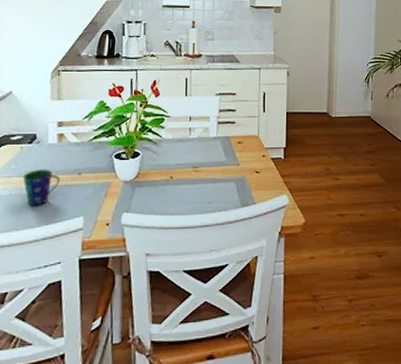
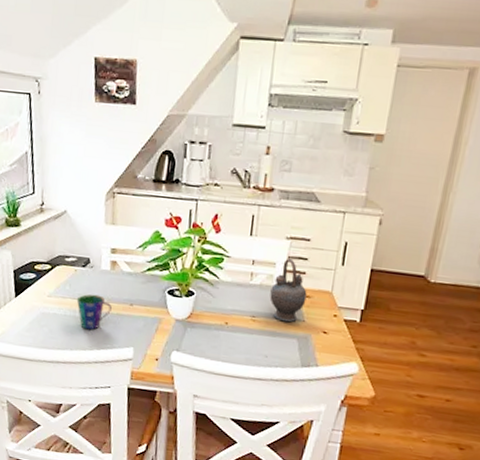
teapot: none [207,111,238,168] -> present [270,258,307,322]

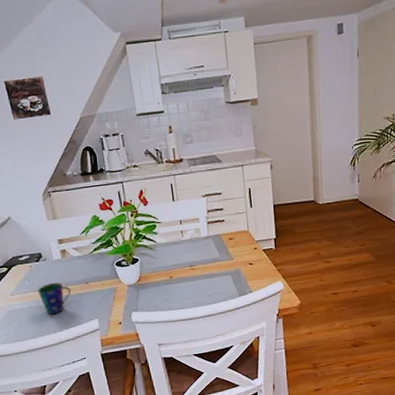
teapot: present [270,258,307,322] -> none [200,211,230,264]

